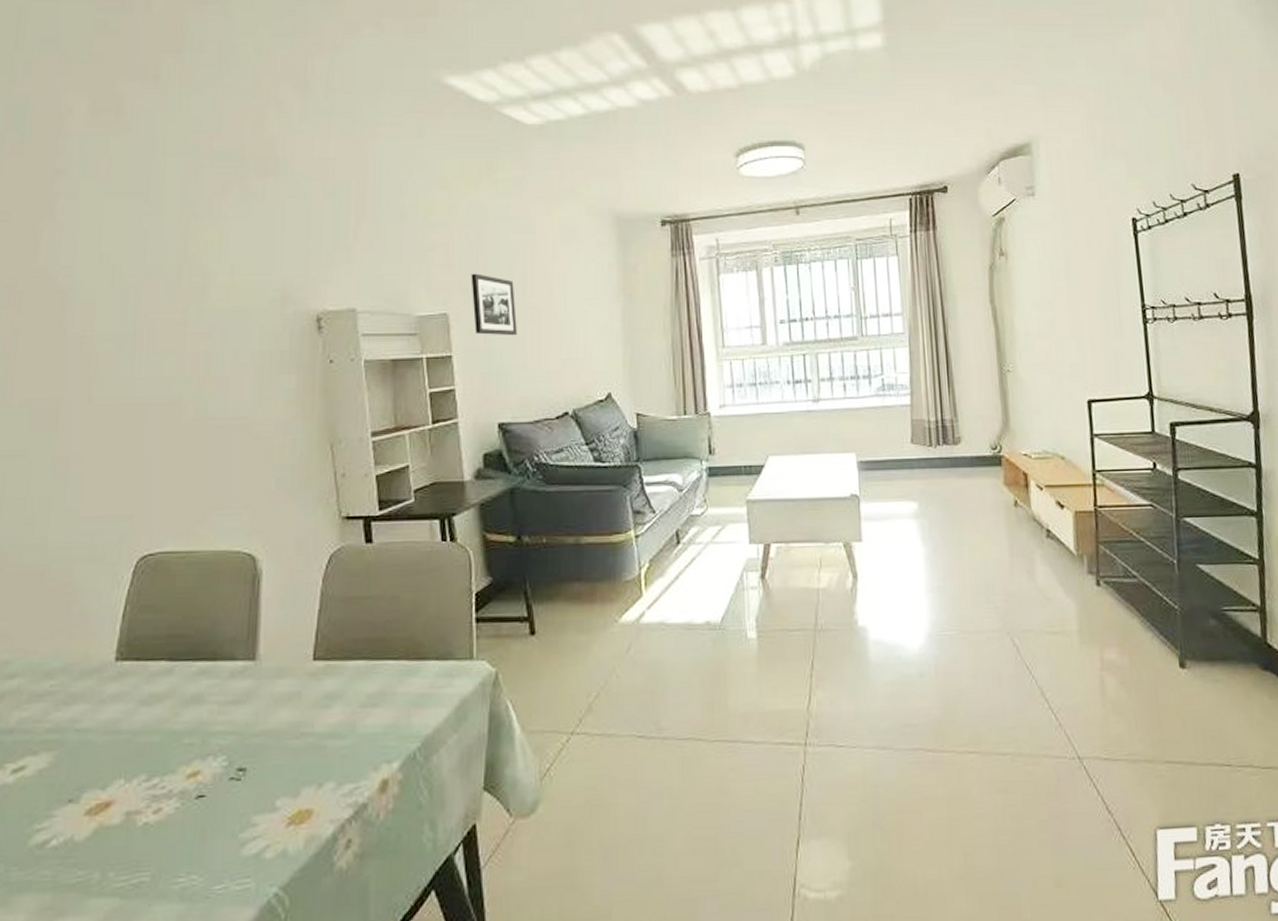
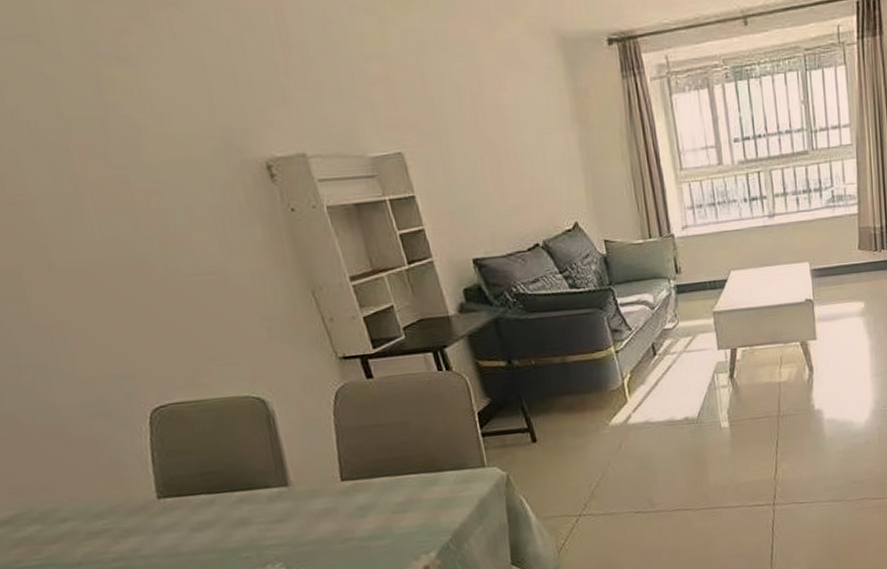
picture frame: present [471,273,518,336] -> none [418,107,478,172]

